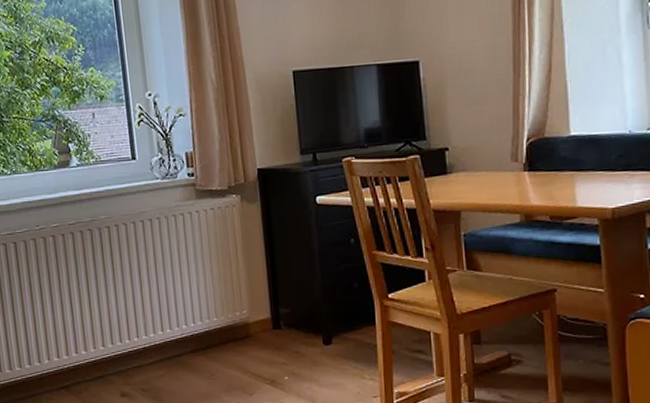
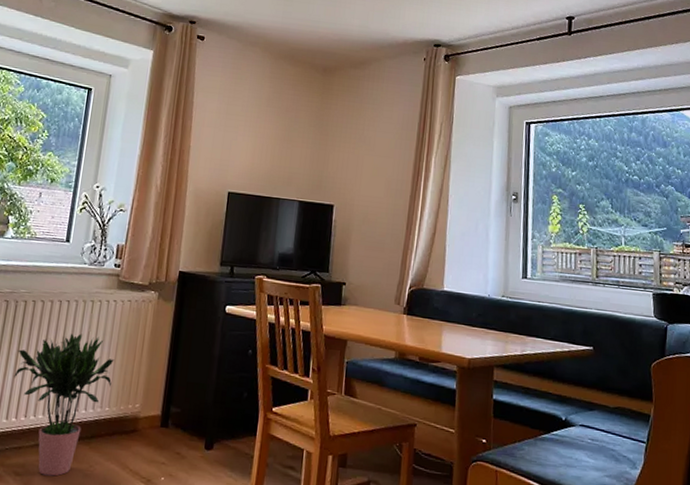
potted plant: none [114,250,213,388] -> present [14,333,114,476]

